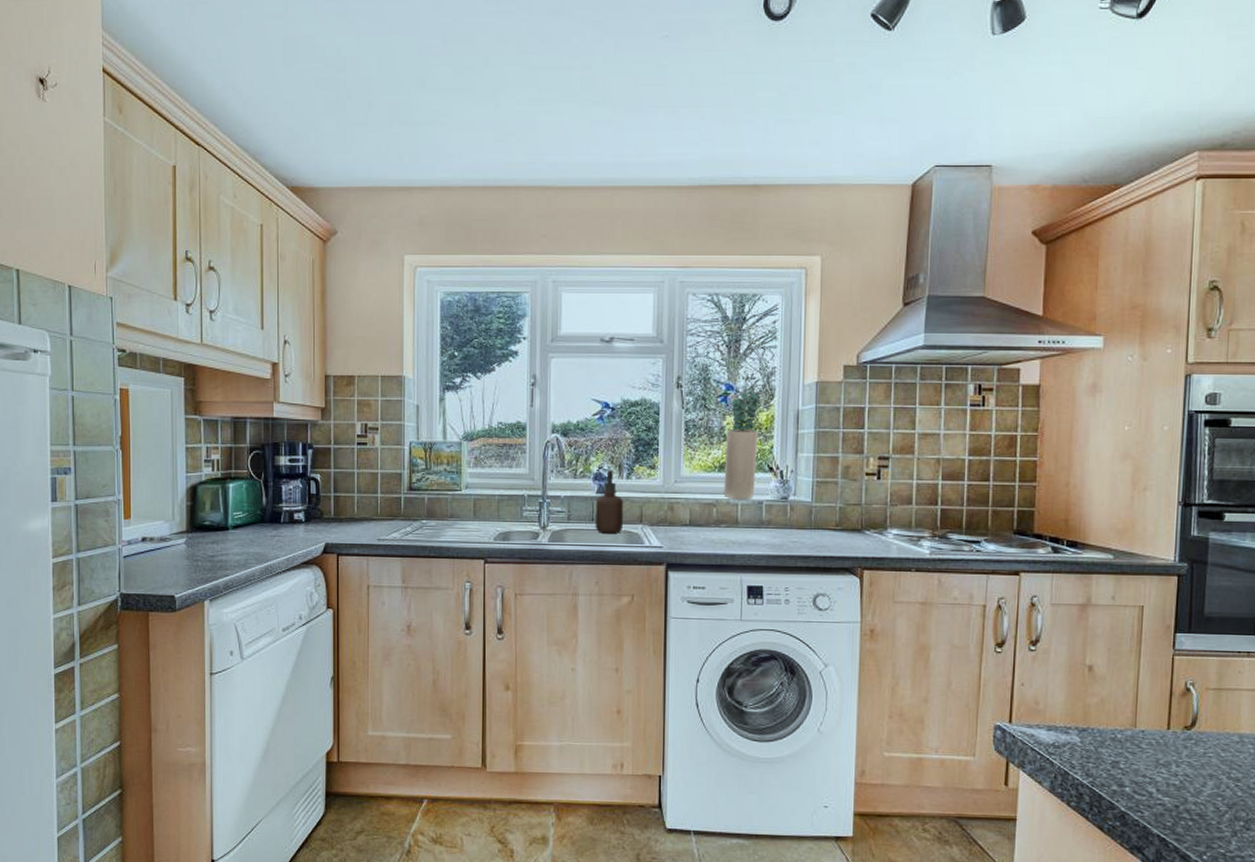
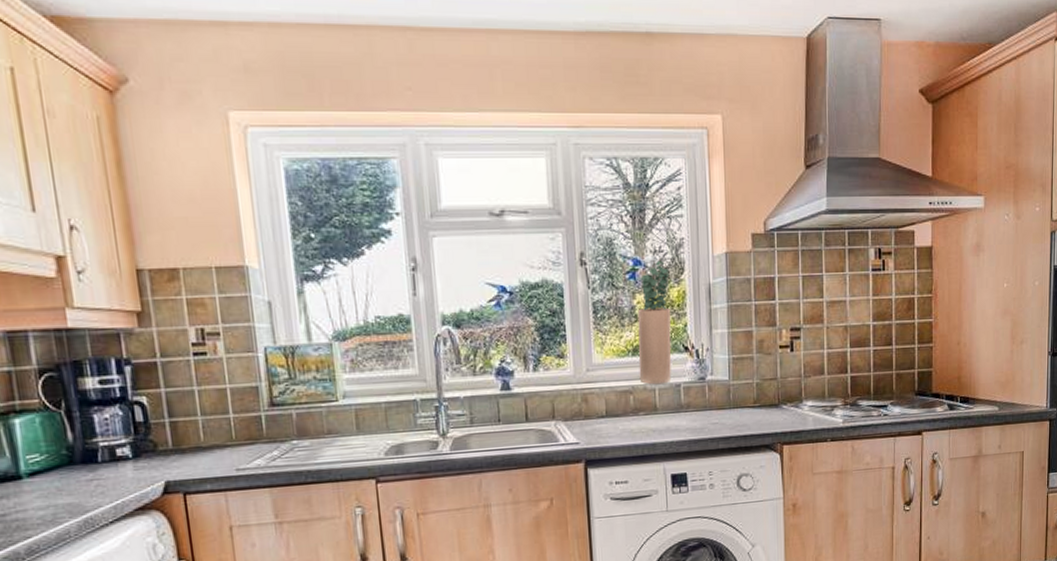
soap dispenser: present [595,470,624,534] -> none [500,363,535,435]

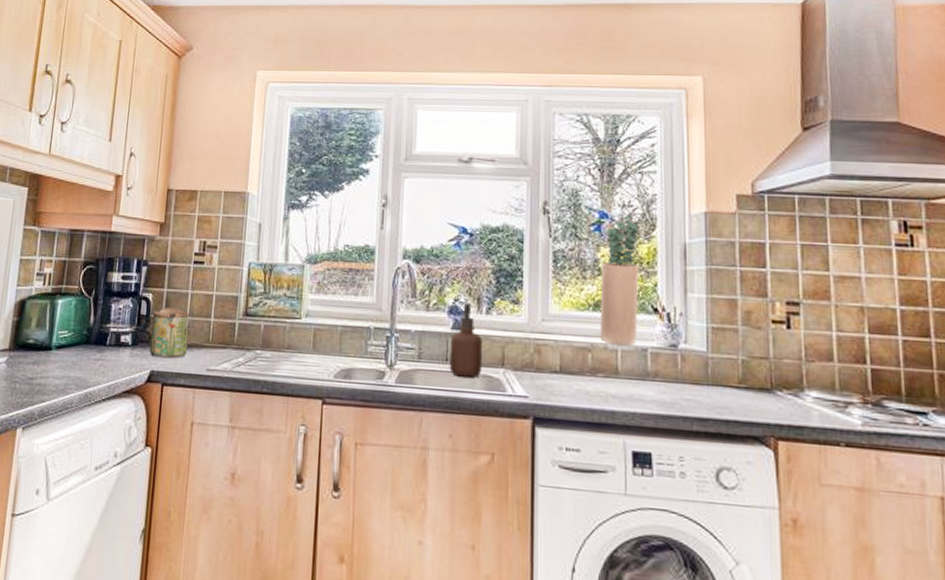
canister: none [152,408,207,467] -> present [149,307,189,359]
soap dispenser: none [500,363,535,435] -> present [449,303,483,378]

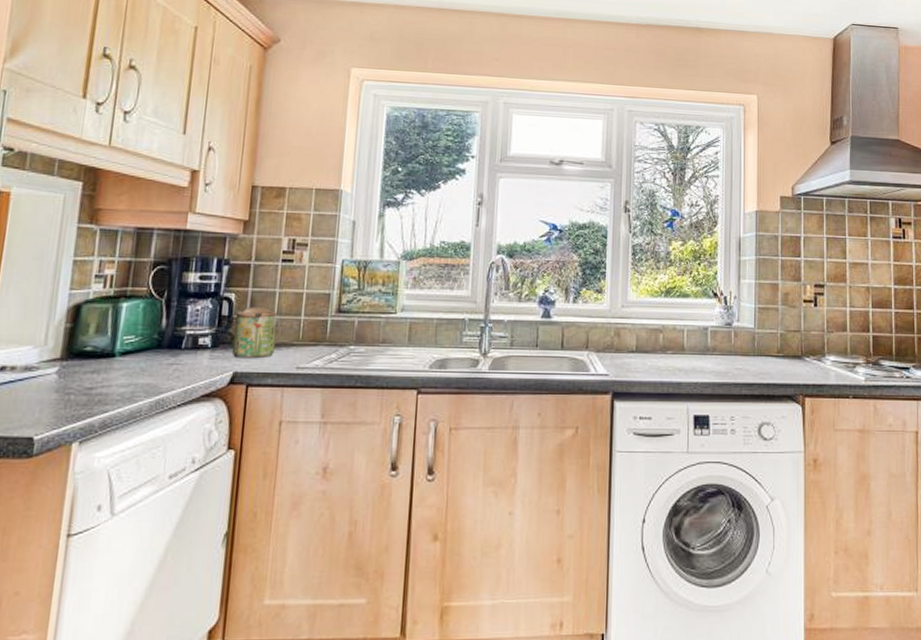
soap dispenser: present [449,303,483,378] -> none [539,293,570,361]
vase: present [600,212,640,346] -> none [670,210,704,326]

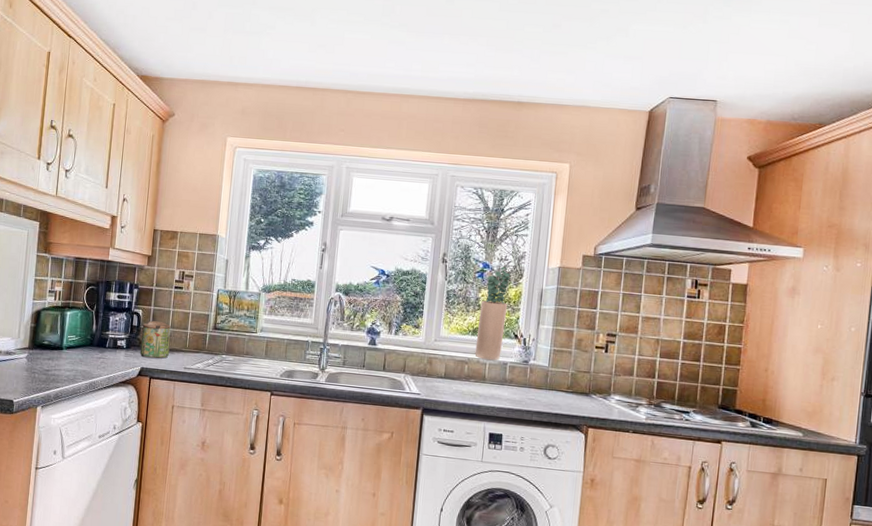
vase: none [670,210,704,326] -> present [475,264,511,361]

